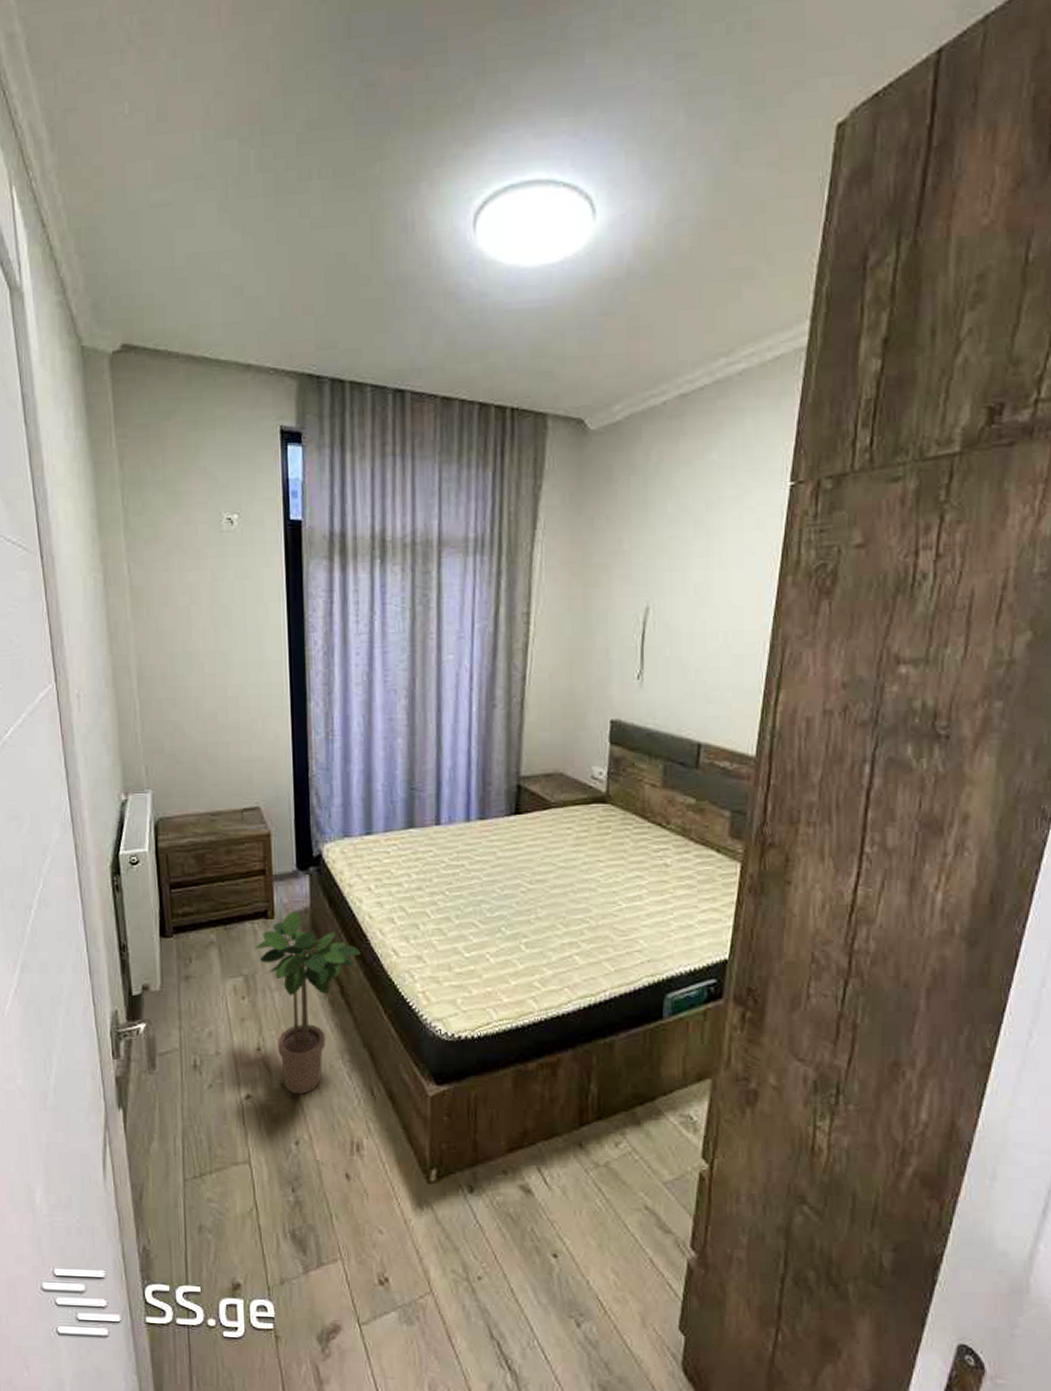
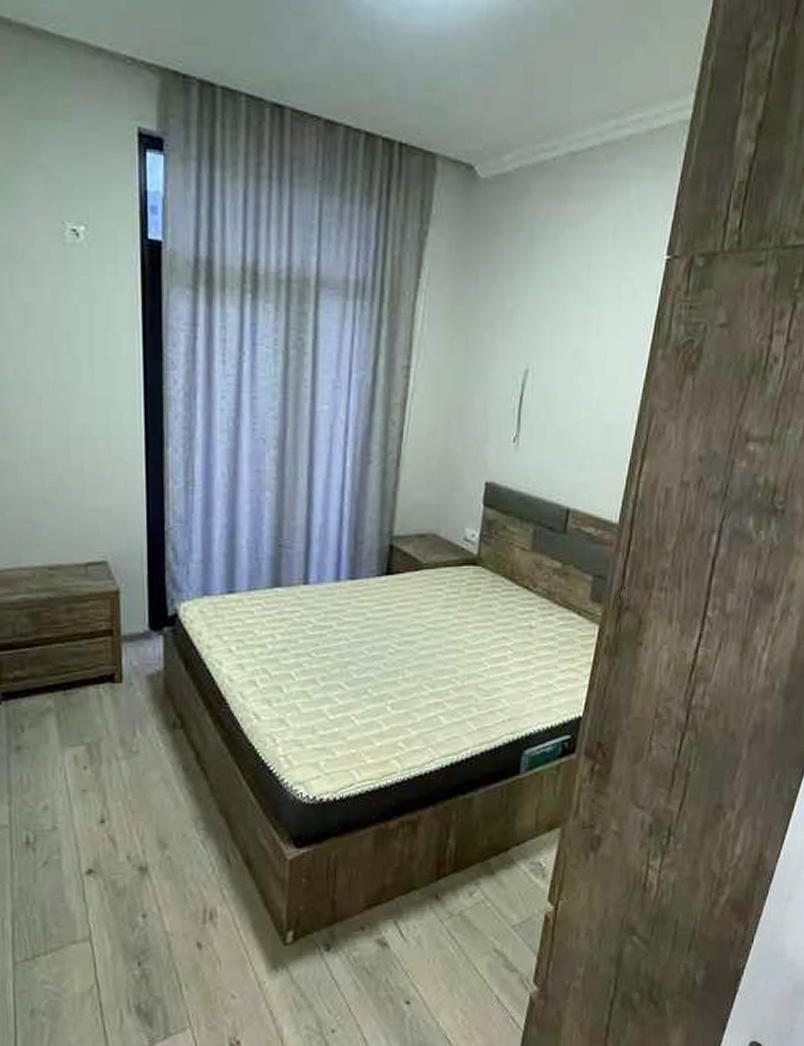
potted plant: present [255,911,361,1095] -> none [99,674,219,866]

